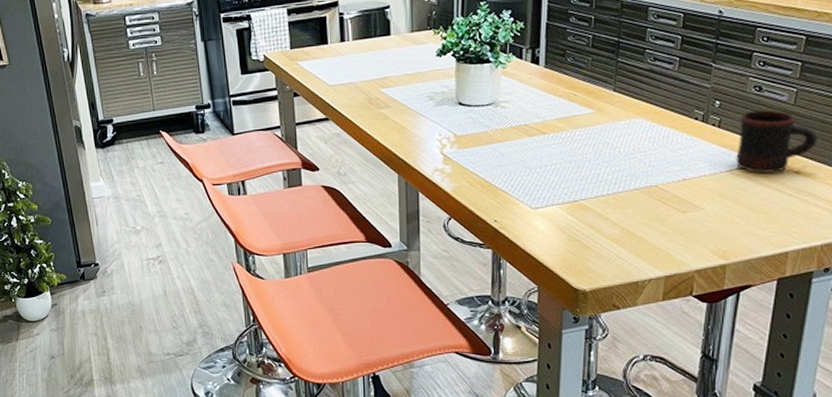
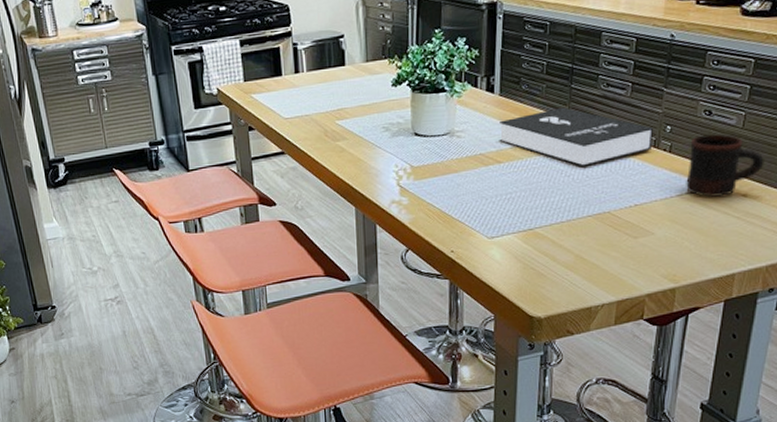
booklet: none [544,80,703,140] -> present [499,107,654,168]

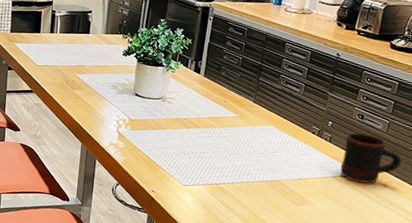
booklet: present [499,107,654,168] -> none [199,93,319,143]

